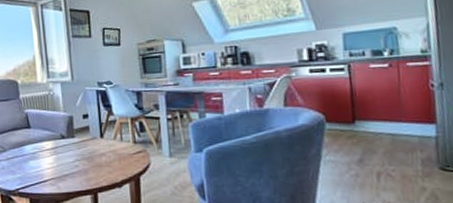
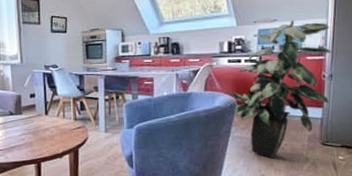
indoor plant: none [316,19,443,188] -> present [230,17,332,159]

